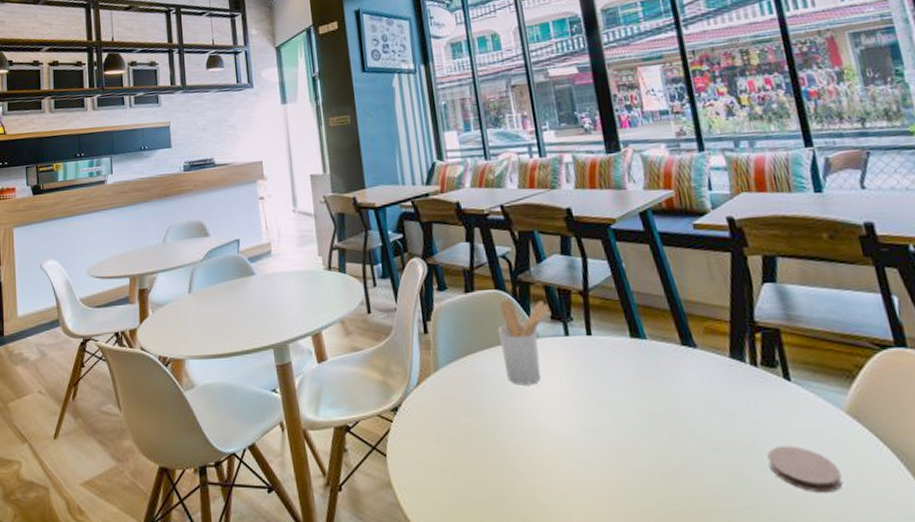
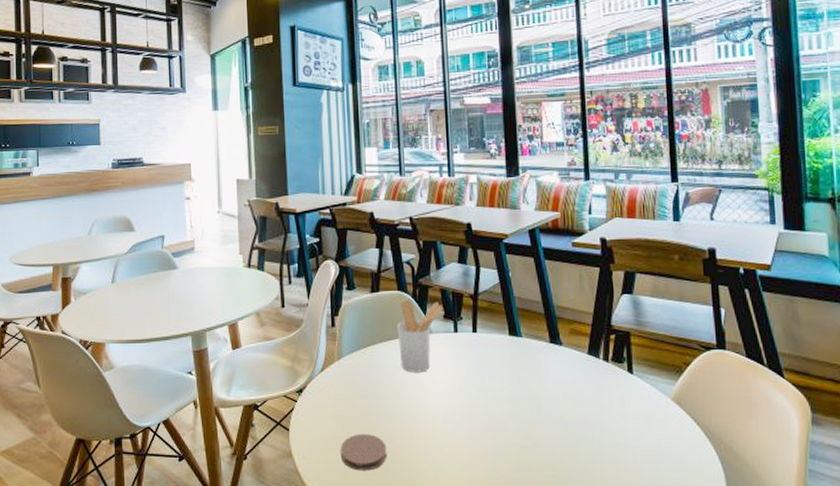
coaster: none [445,458,501,505] -> present [340,433,387,471]
coaster: present [767,445,843,492] -> none [607,425,662,461]

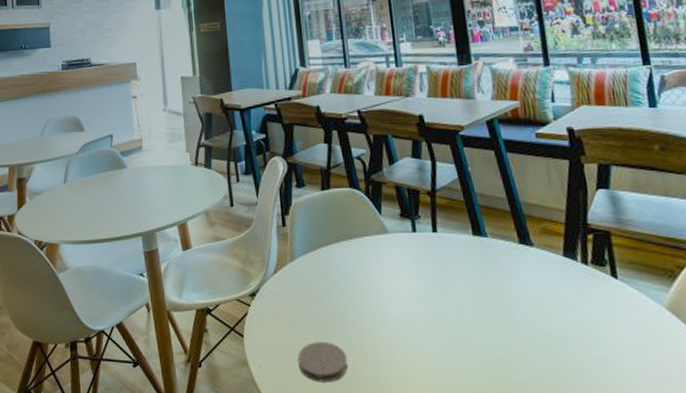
utensil holder: present [397,300,443,373] -> none [350,198,399,276]

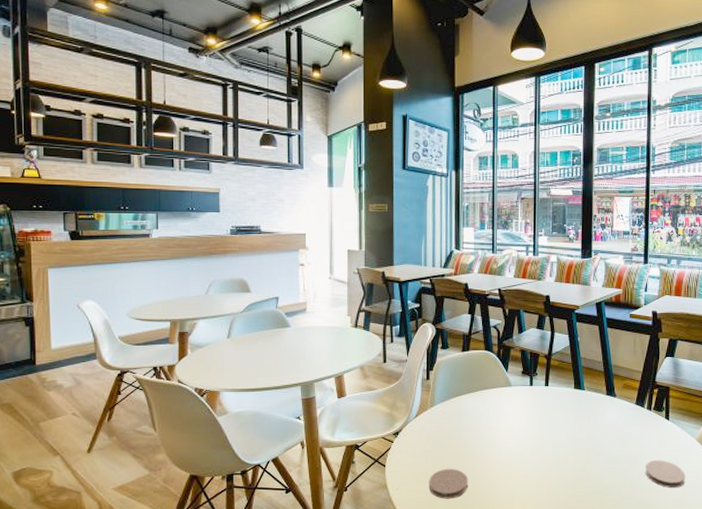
coaster: none [592,336,660,379] -> present [645,460,686,488]

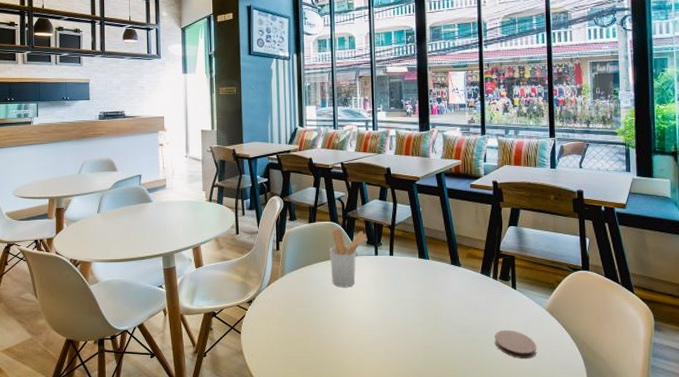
coaster: present [429,468,468,499] -> none [282,335,320,366]
utensil holder: none [482,358,522,419] -> present [329,229,367,288]

